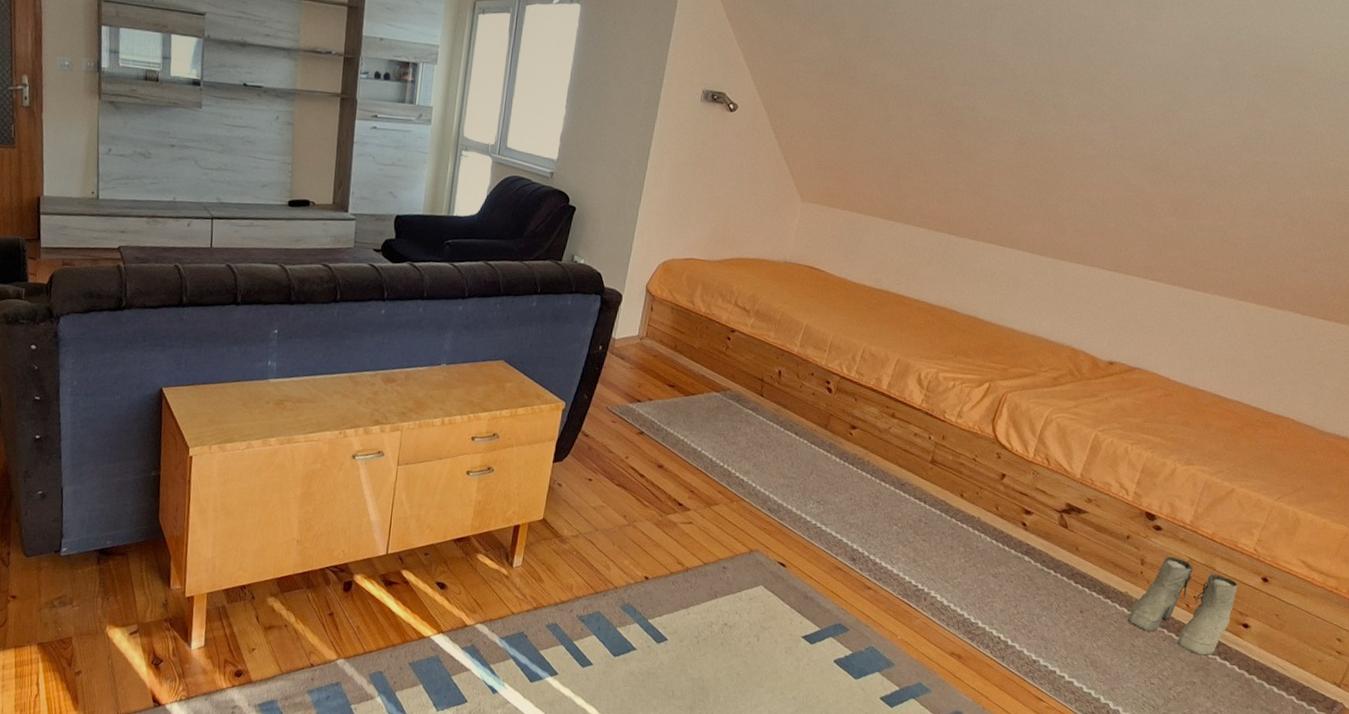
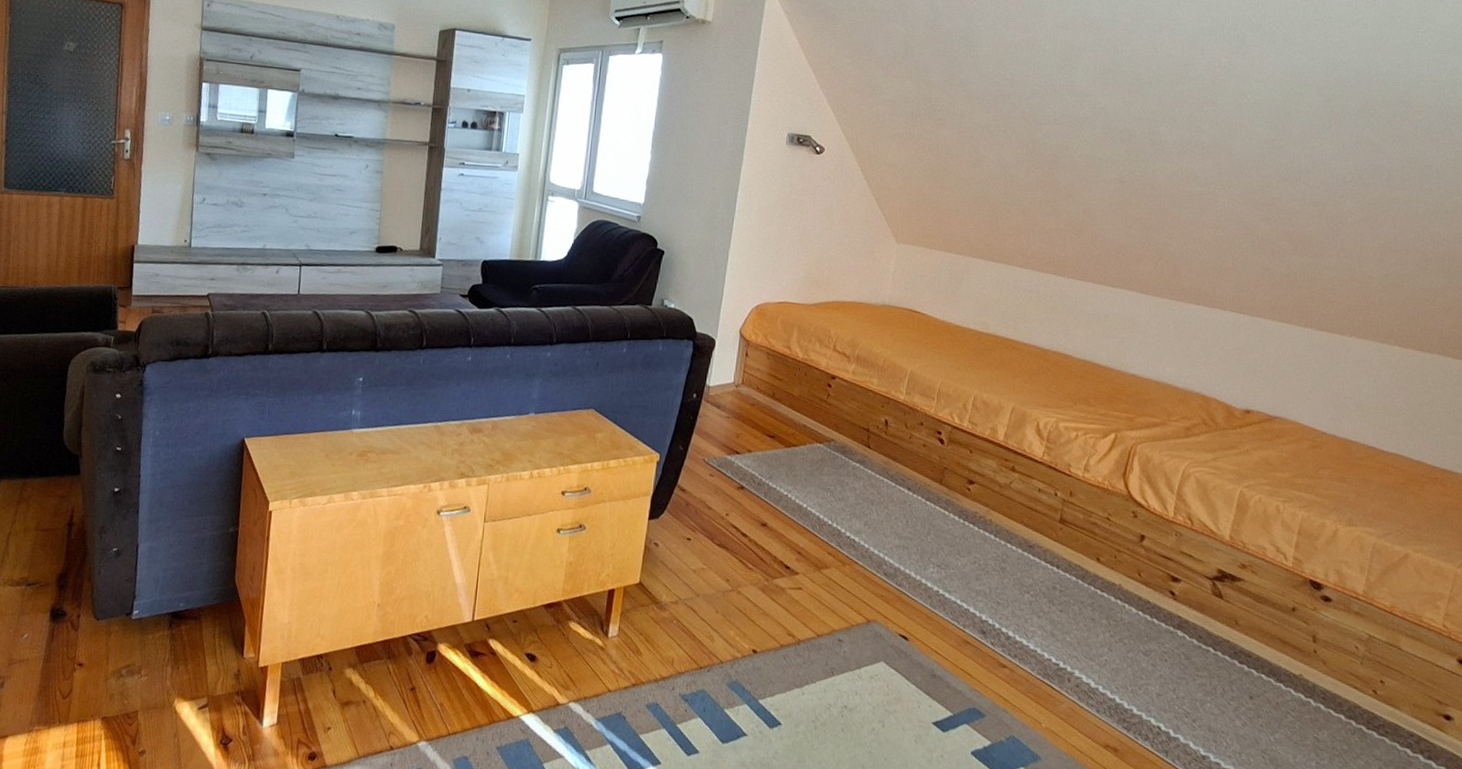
boots: present [1127,556,1238,656] -> none [1306,632,1430,754]

